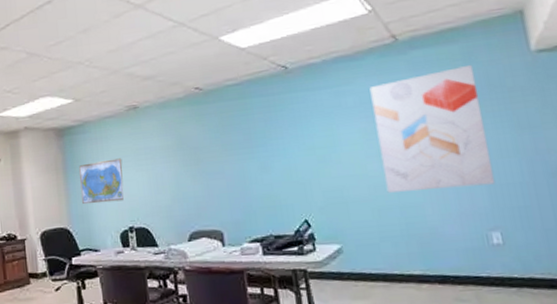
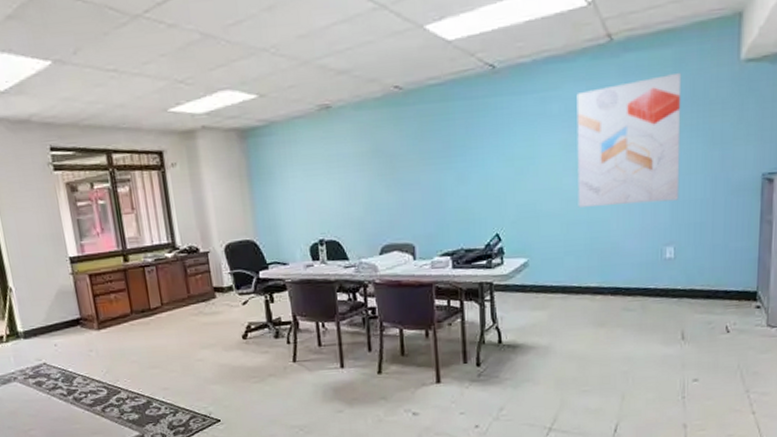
world map: present [79,158,124,204] -> none [265,165,314,215]

